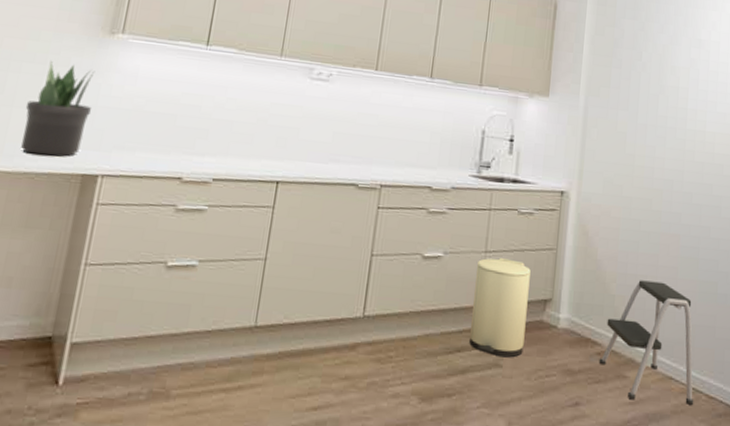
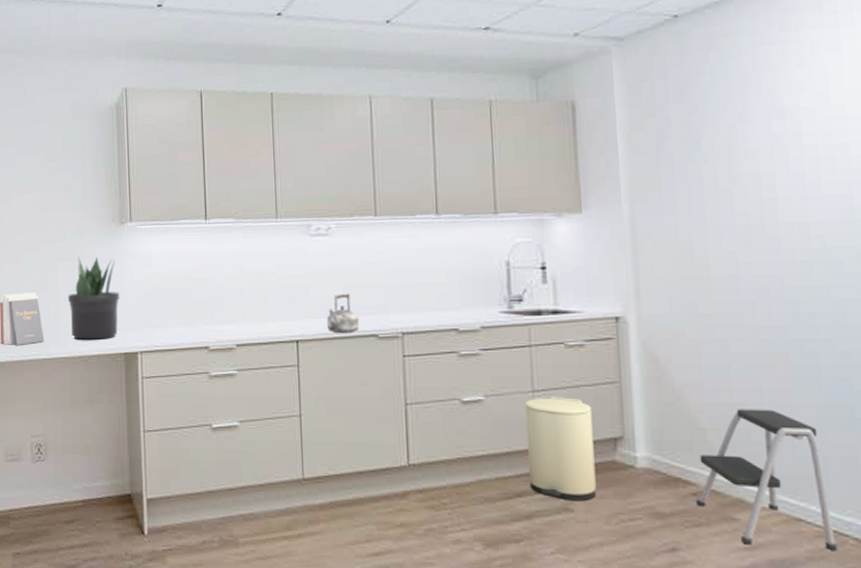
kettle: none [310,140,344,181] -> present [327,293,360,334]

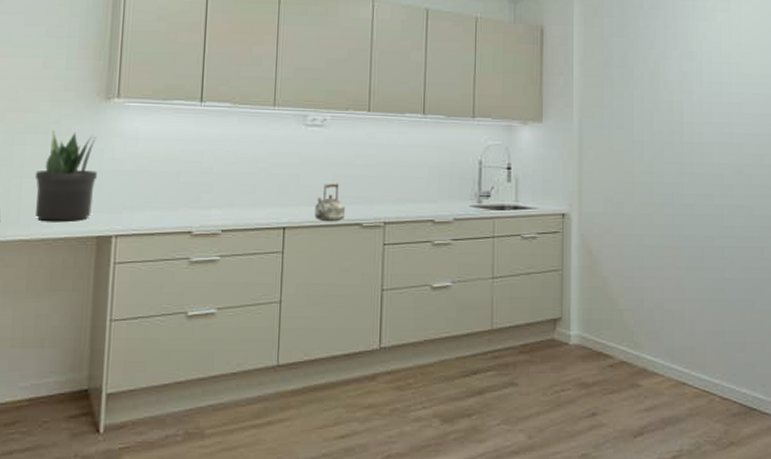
pedal bin: present [525,395,597,502] -> none [483,282,538,376]
step stool: present [695,409,838,551] -> none [612,293,708,408]

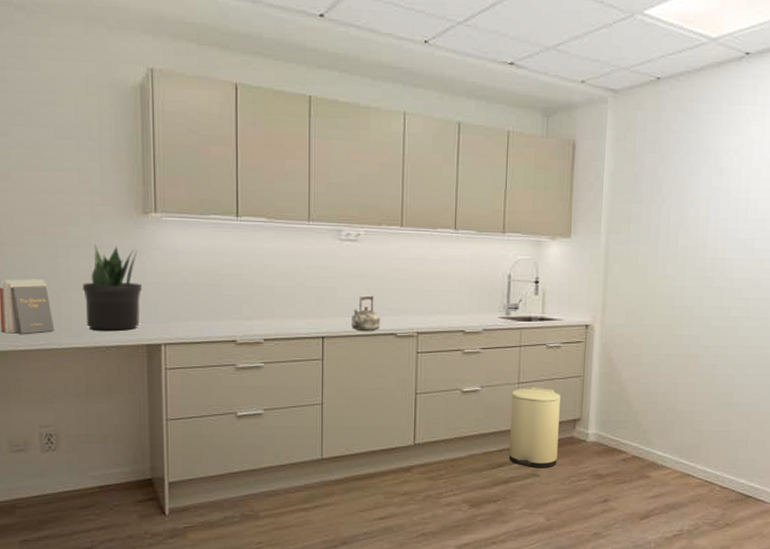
pedal bin: none [483,282,538,376] -> present [508,386,560,468]

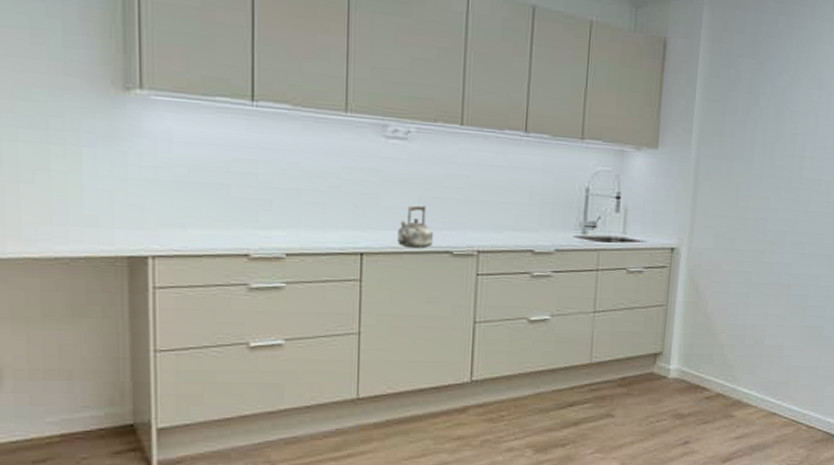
planter: present [82,244,143,332] -> none [35,124,123,239]
pedal bin: present [508,386,560,468] -> none [580,316,641,408]

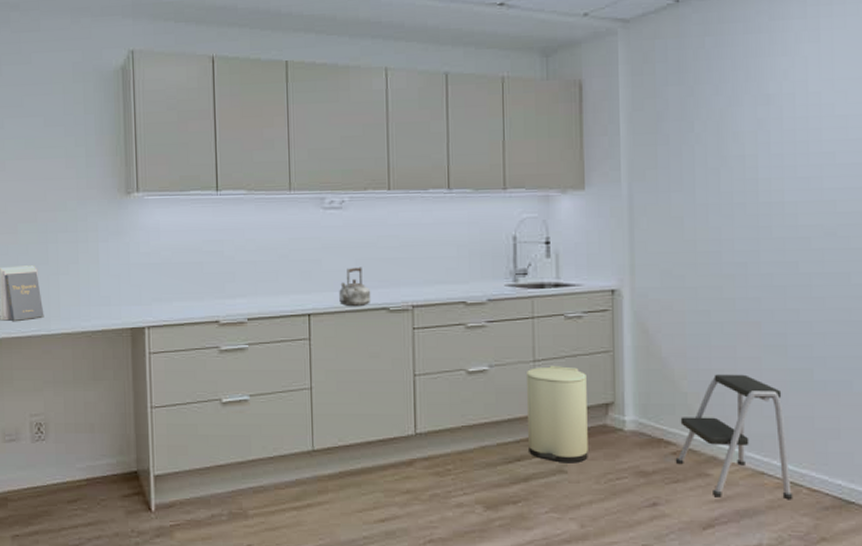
pedal bin: none [580,316,641,408] -> present [526,365,588,463]
step stool: none [707,329,798,436] -> present [675,374,793,500]

